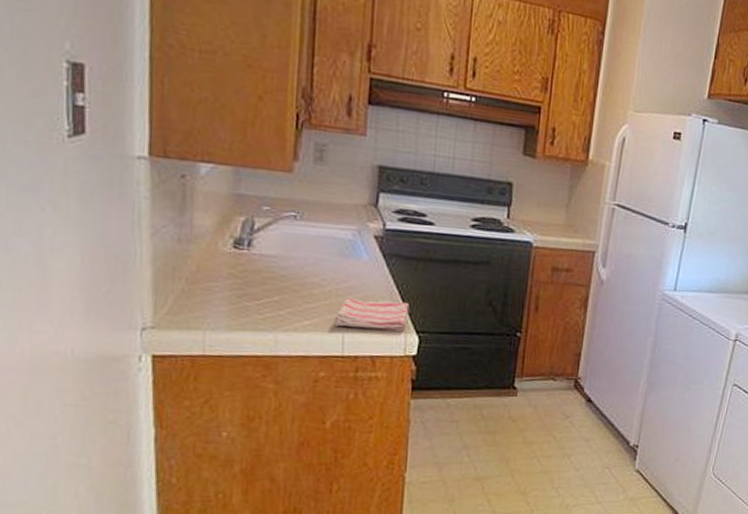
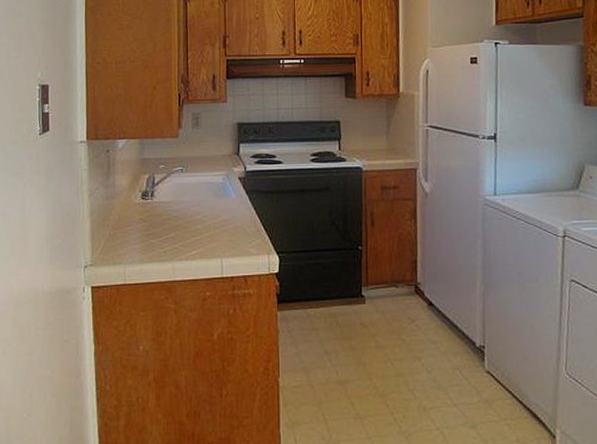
dish towel: present [335,298,410,331] -> none [215,229,270,254]

